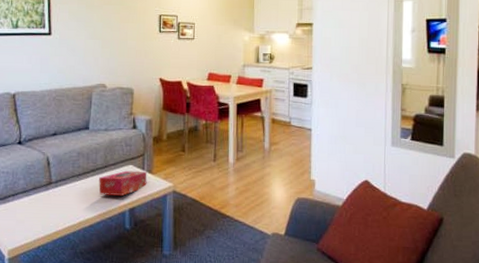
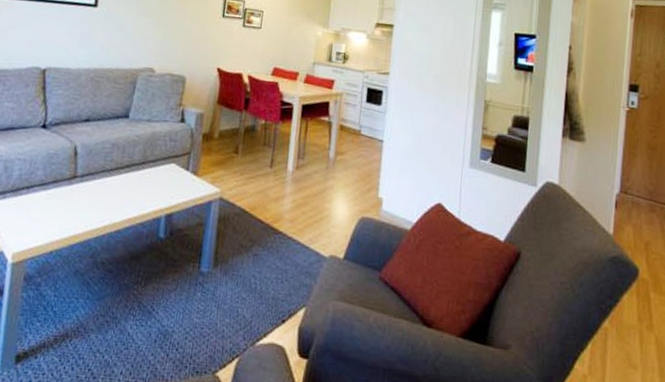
tissue box: present [99,170,147,196] -> none [132,169,192,199]

